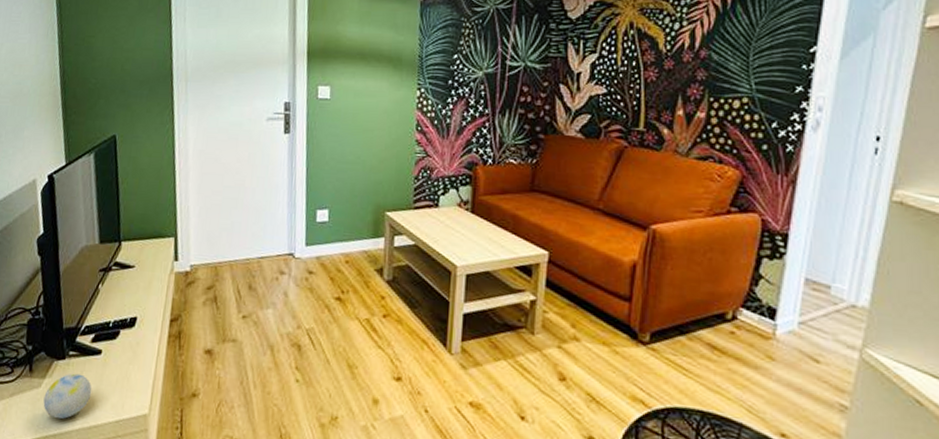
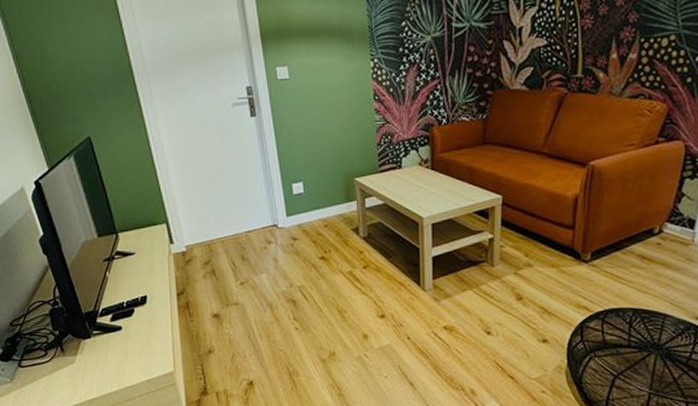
decorative ball: present [43,373,92,419] -> none [79,348,121,386]

